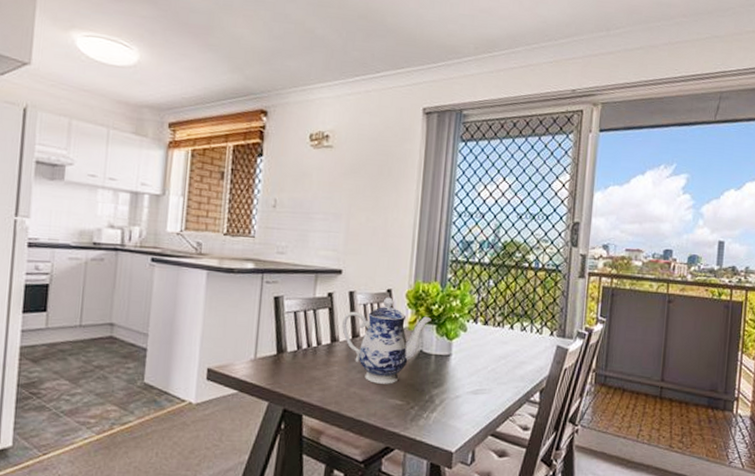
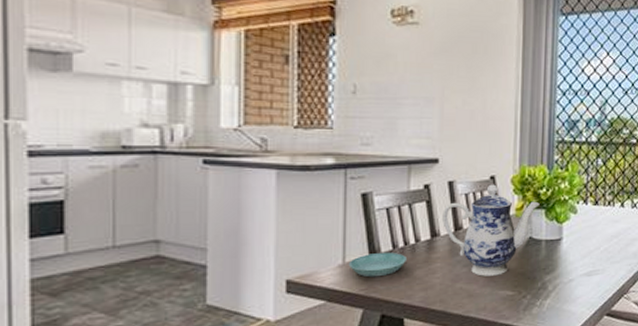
saucer: none [259,351,309,374] -> present [348,252,406,278]

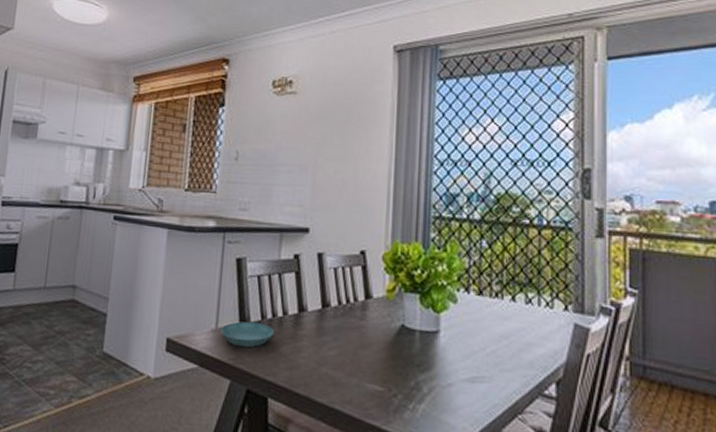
teapot: present [443,184,540,276] -> none [310,259,414,365]

